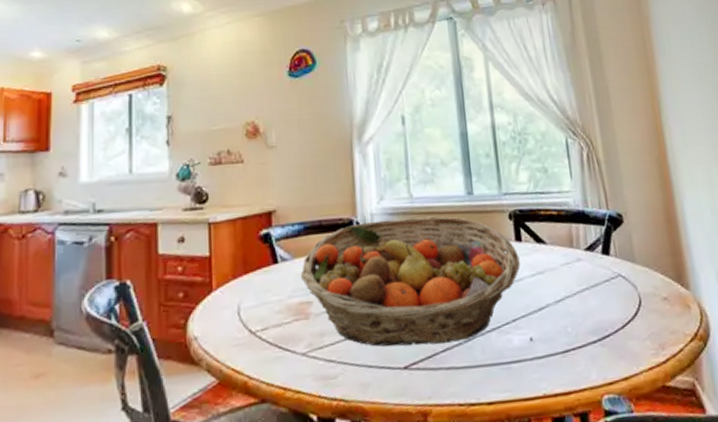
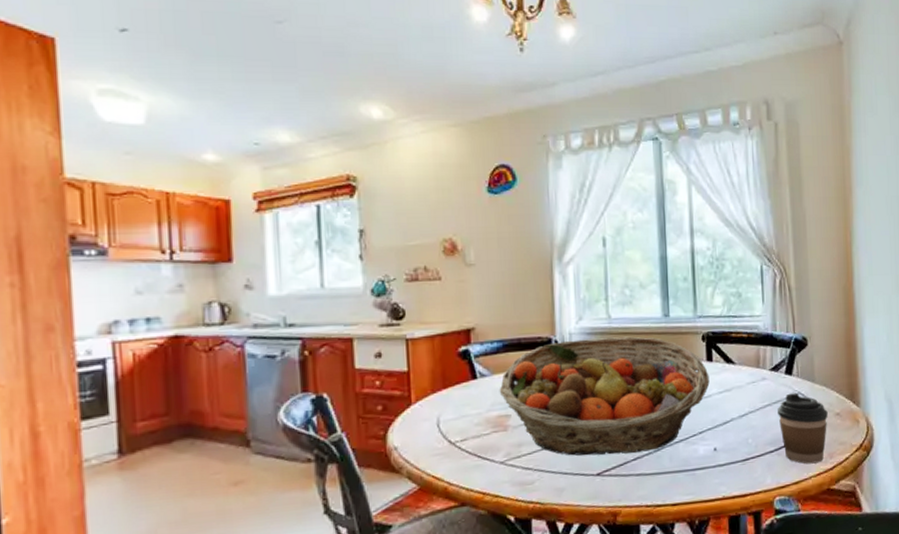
coffee cup: none [597,274,655,357] -> present [778,392,828,464]

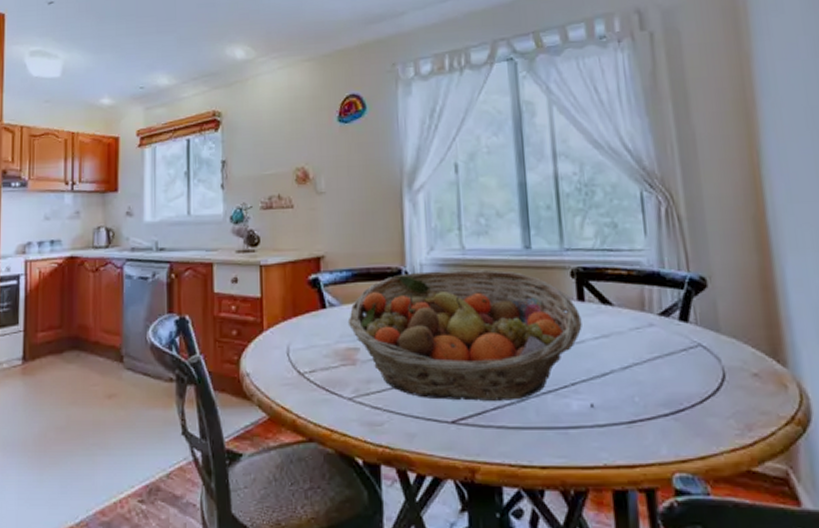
coffee cup: present [778,392,828,464] -> none [671,344,742,436]

